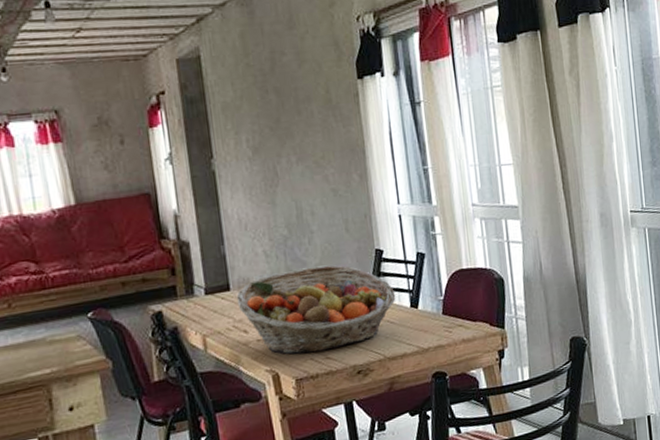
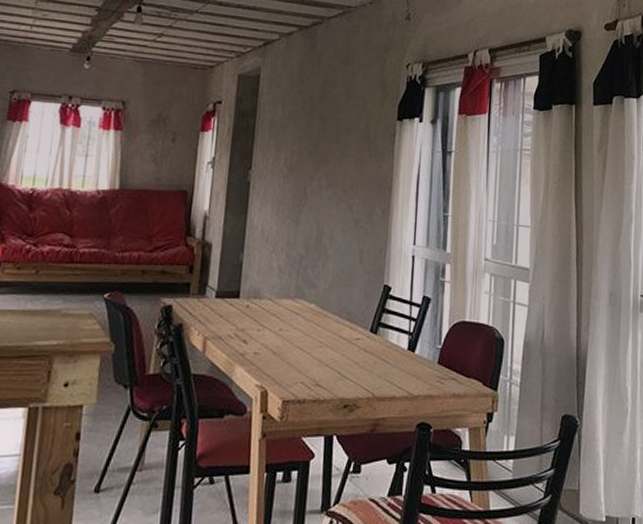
fruit basket: present [236,265,396,355] -> none [243,289,396,377]

